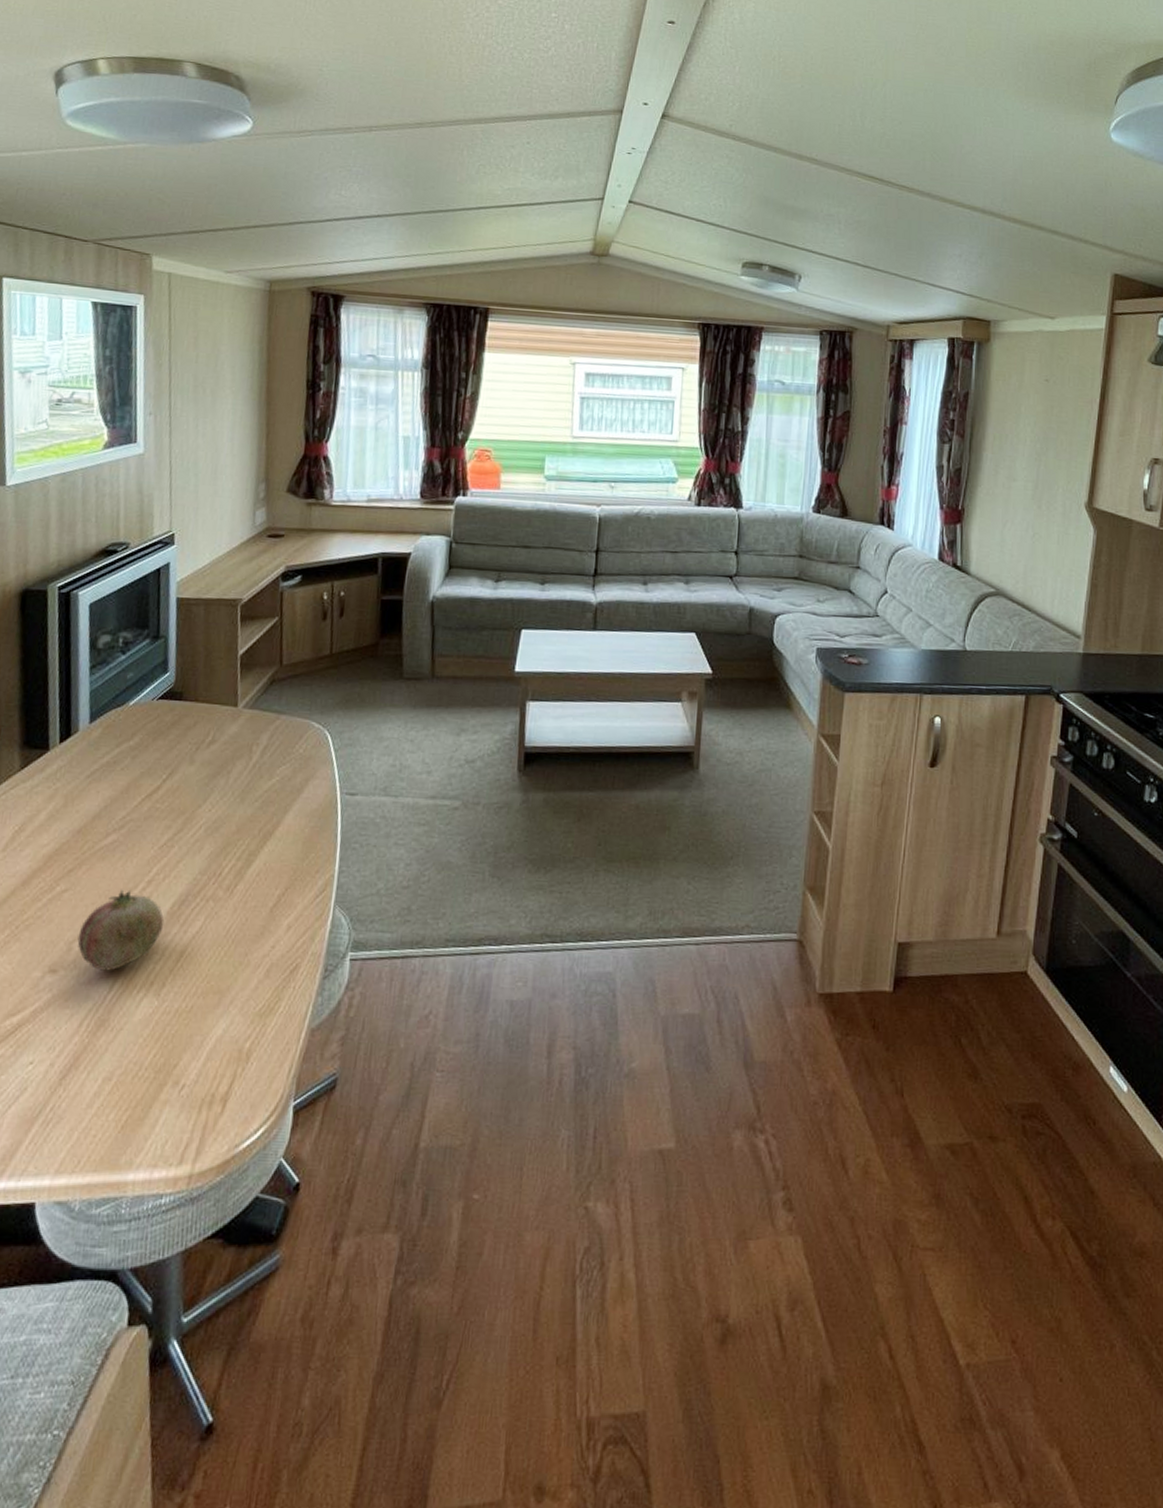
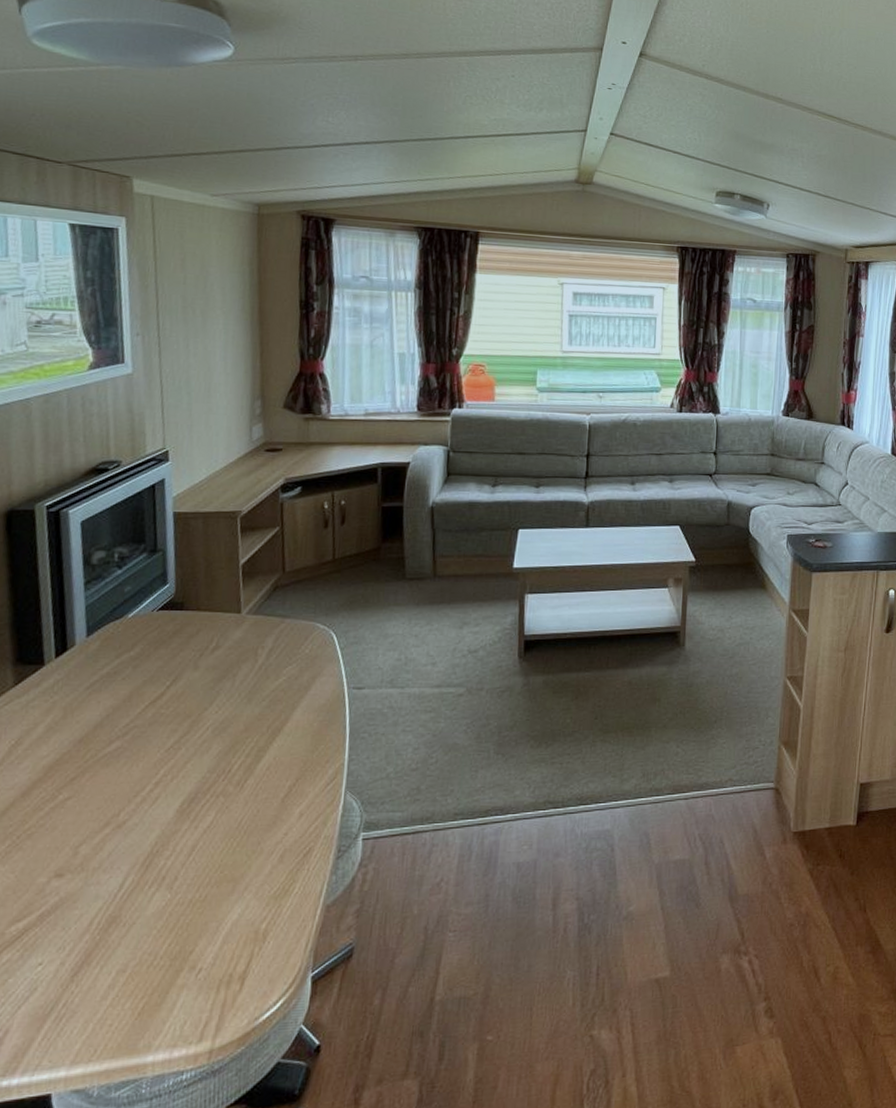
fruit: present [77,889,165,971] -> none [83,792,174,871]

